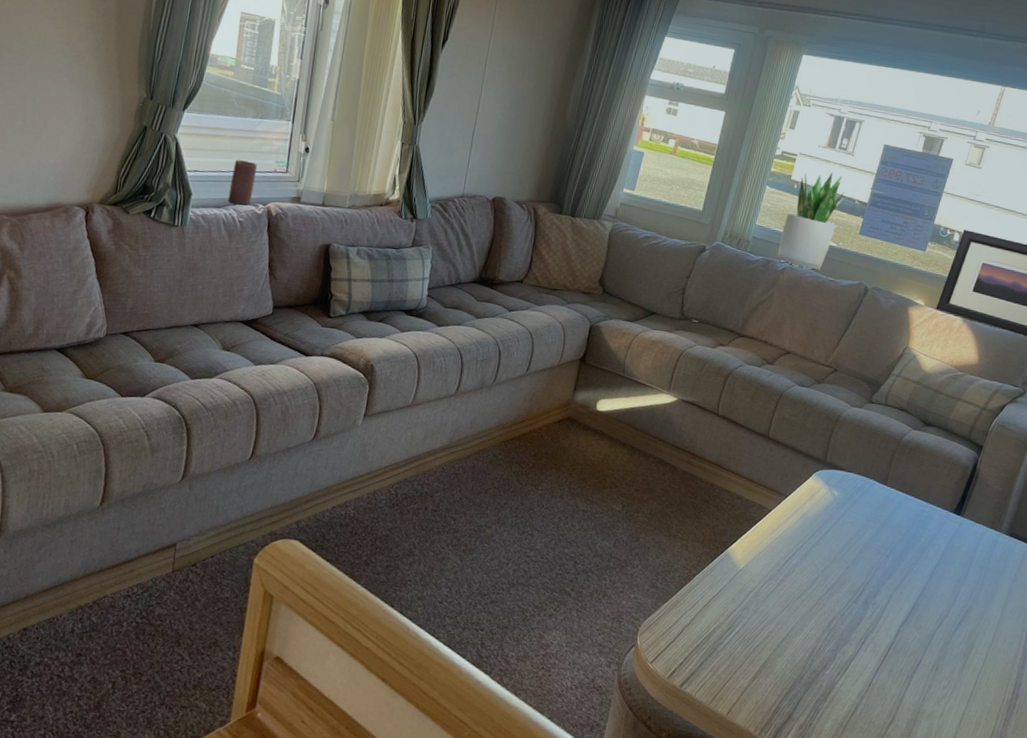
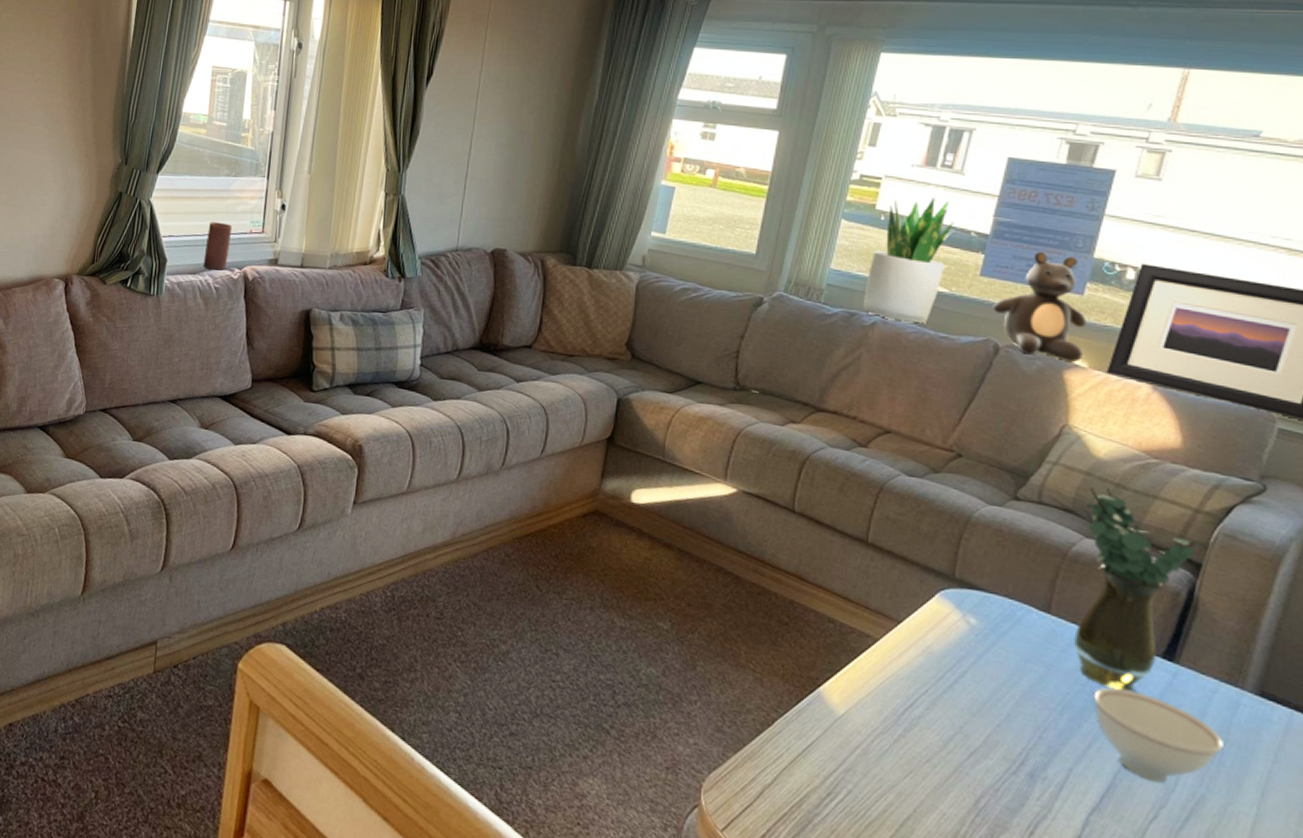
teddy bear: none [866,218,927,302] -> present [993,252,1088,363]
vase: none [900,392,981,538] -> present [1074,486,1196,691]
bowl: none [909,536,986,600] -> present [1093,687,1224,783]

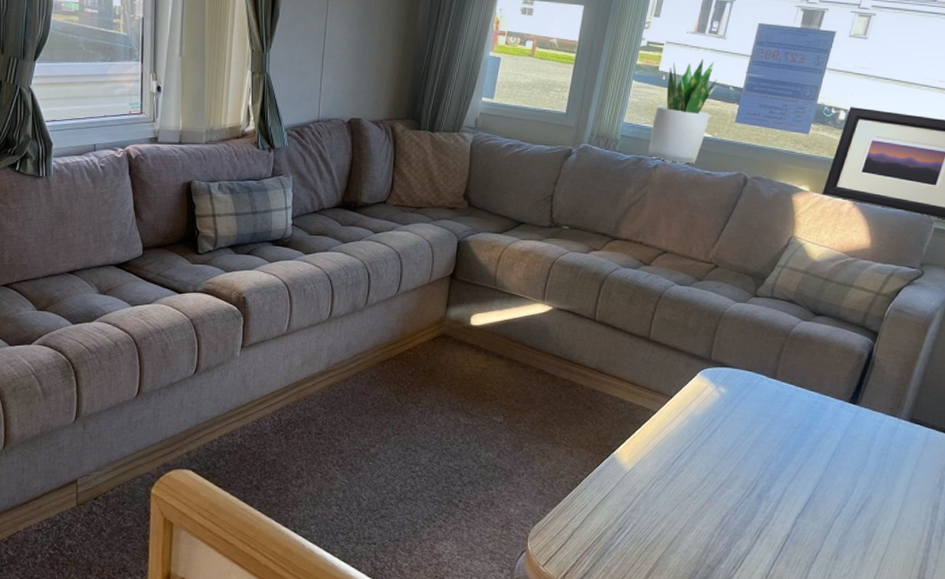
candle: present [203,222,232,271] -> none [87,105,112,150]
teddy bear: present [993,252,1088,363] -> none [744,101,811,188]
vase: present [1074,486,1196,691] -> none [791,282,876,429]
bowl: present [1093,687,1224,783] -> none [803,427,885,490]

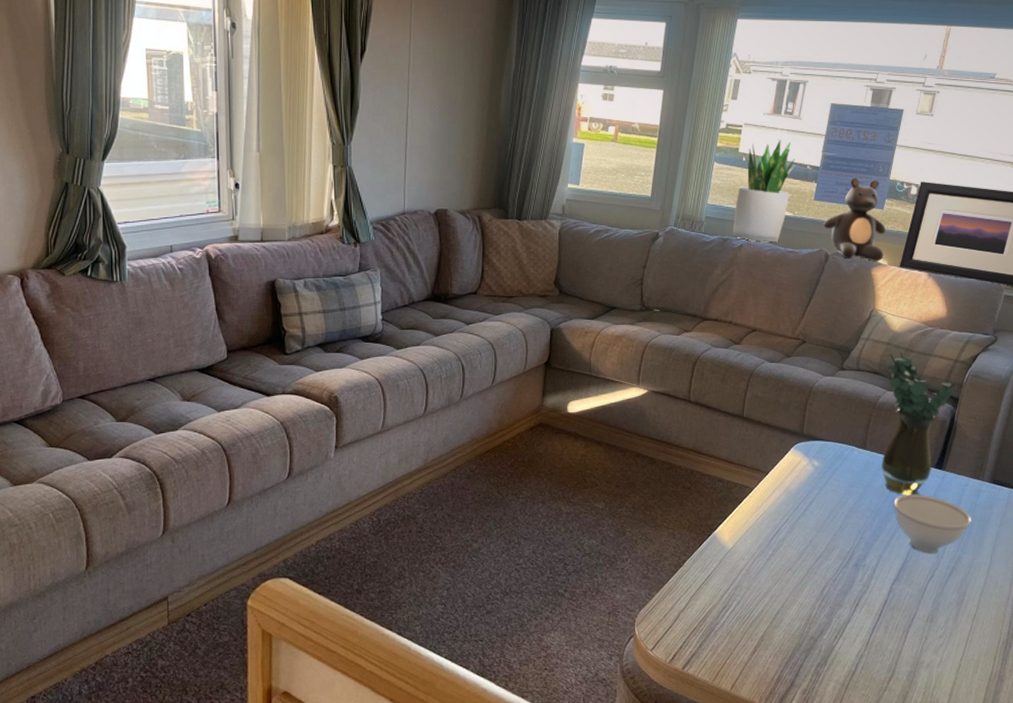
teddy bear: none [744,101,811,188] -> present [823,178,887,262]
vase: none [791,282,876,429] -> present [881,353,955,496]
bowl: none [803,427,885,490] -> present [894,494,971,553]

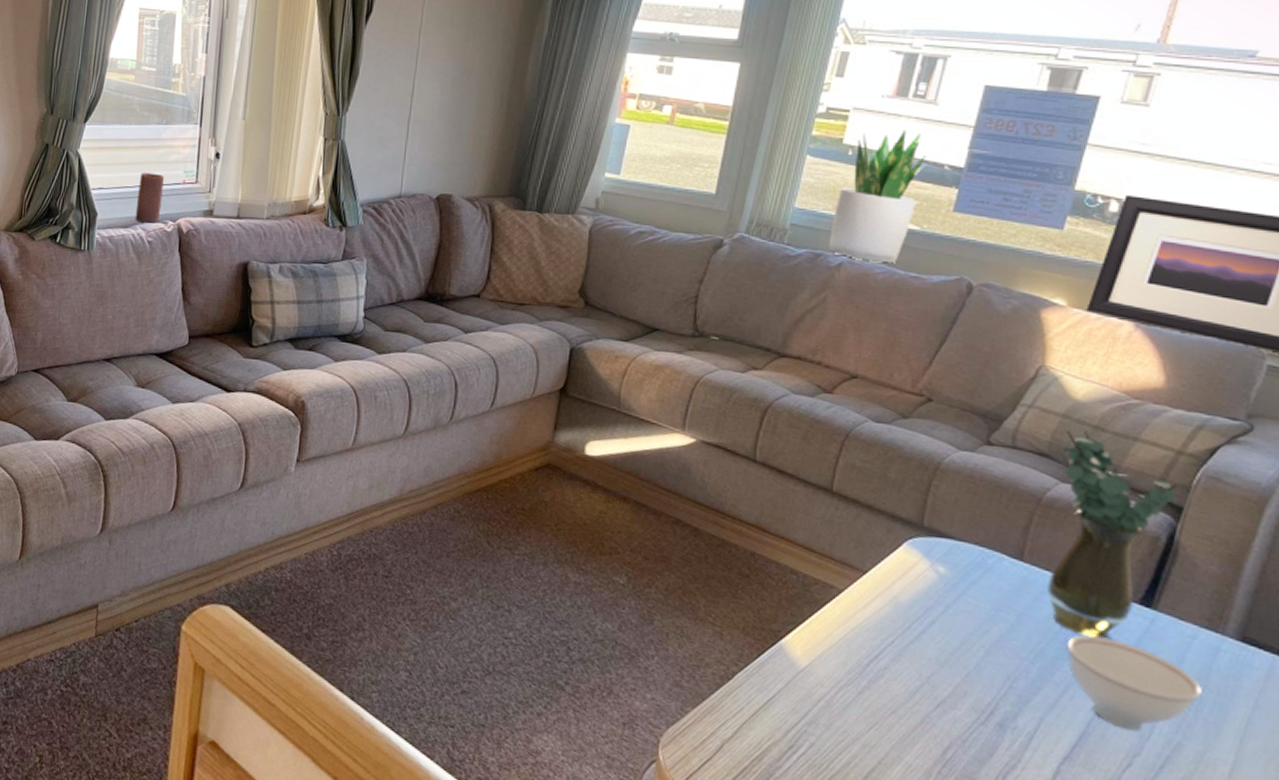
candle: none [163,205,188,252] -> present [135,173,164,223]
teddy bear: present [823,178,887,262] -> none [967,185,1067,301]

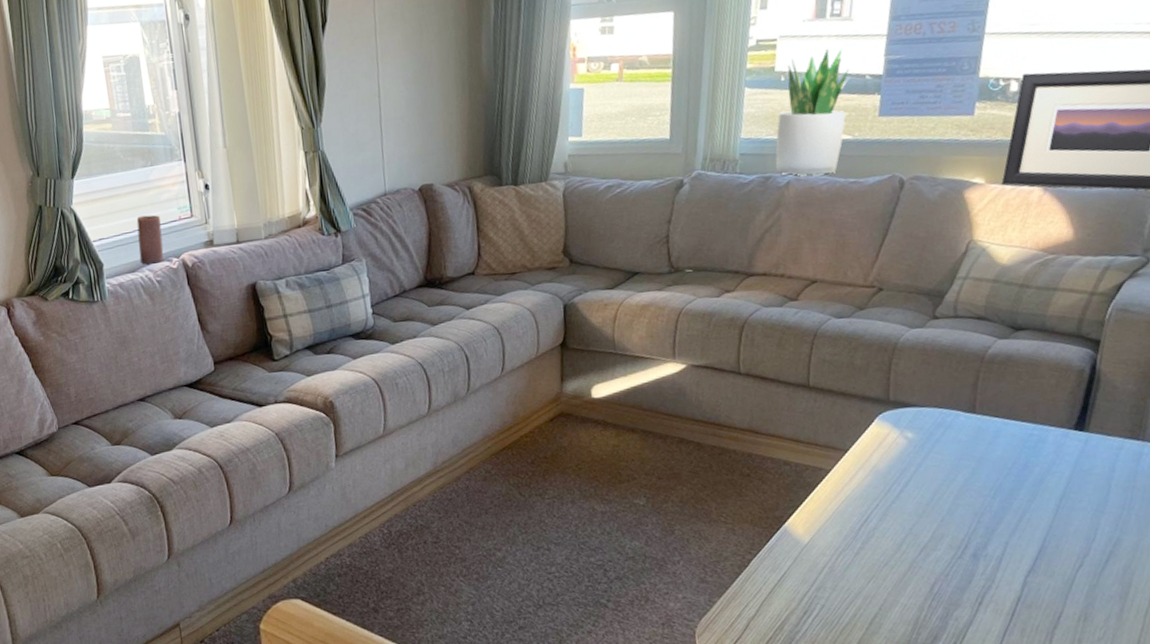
vase: present [1048,429,1178,639] -> none [995,290,1094,466]
bowl: present [1067,635,1202,731] -> none [1019,463,1132,536]

